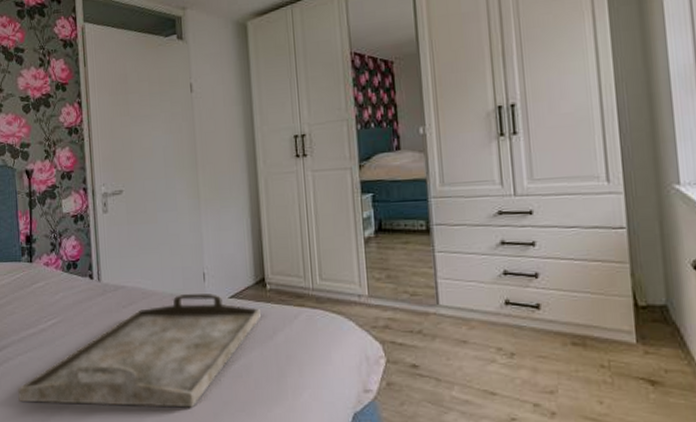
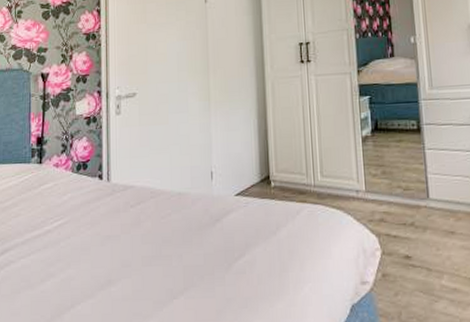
serving tray: present [17,293,261,408] -> none [17,191,265,308]

